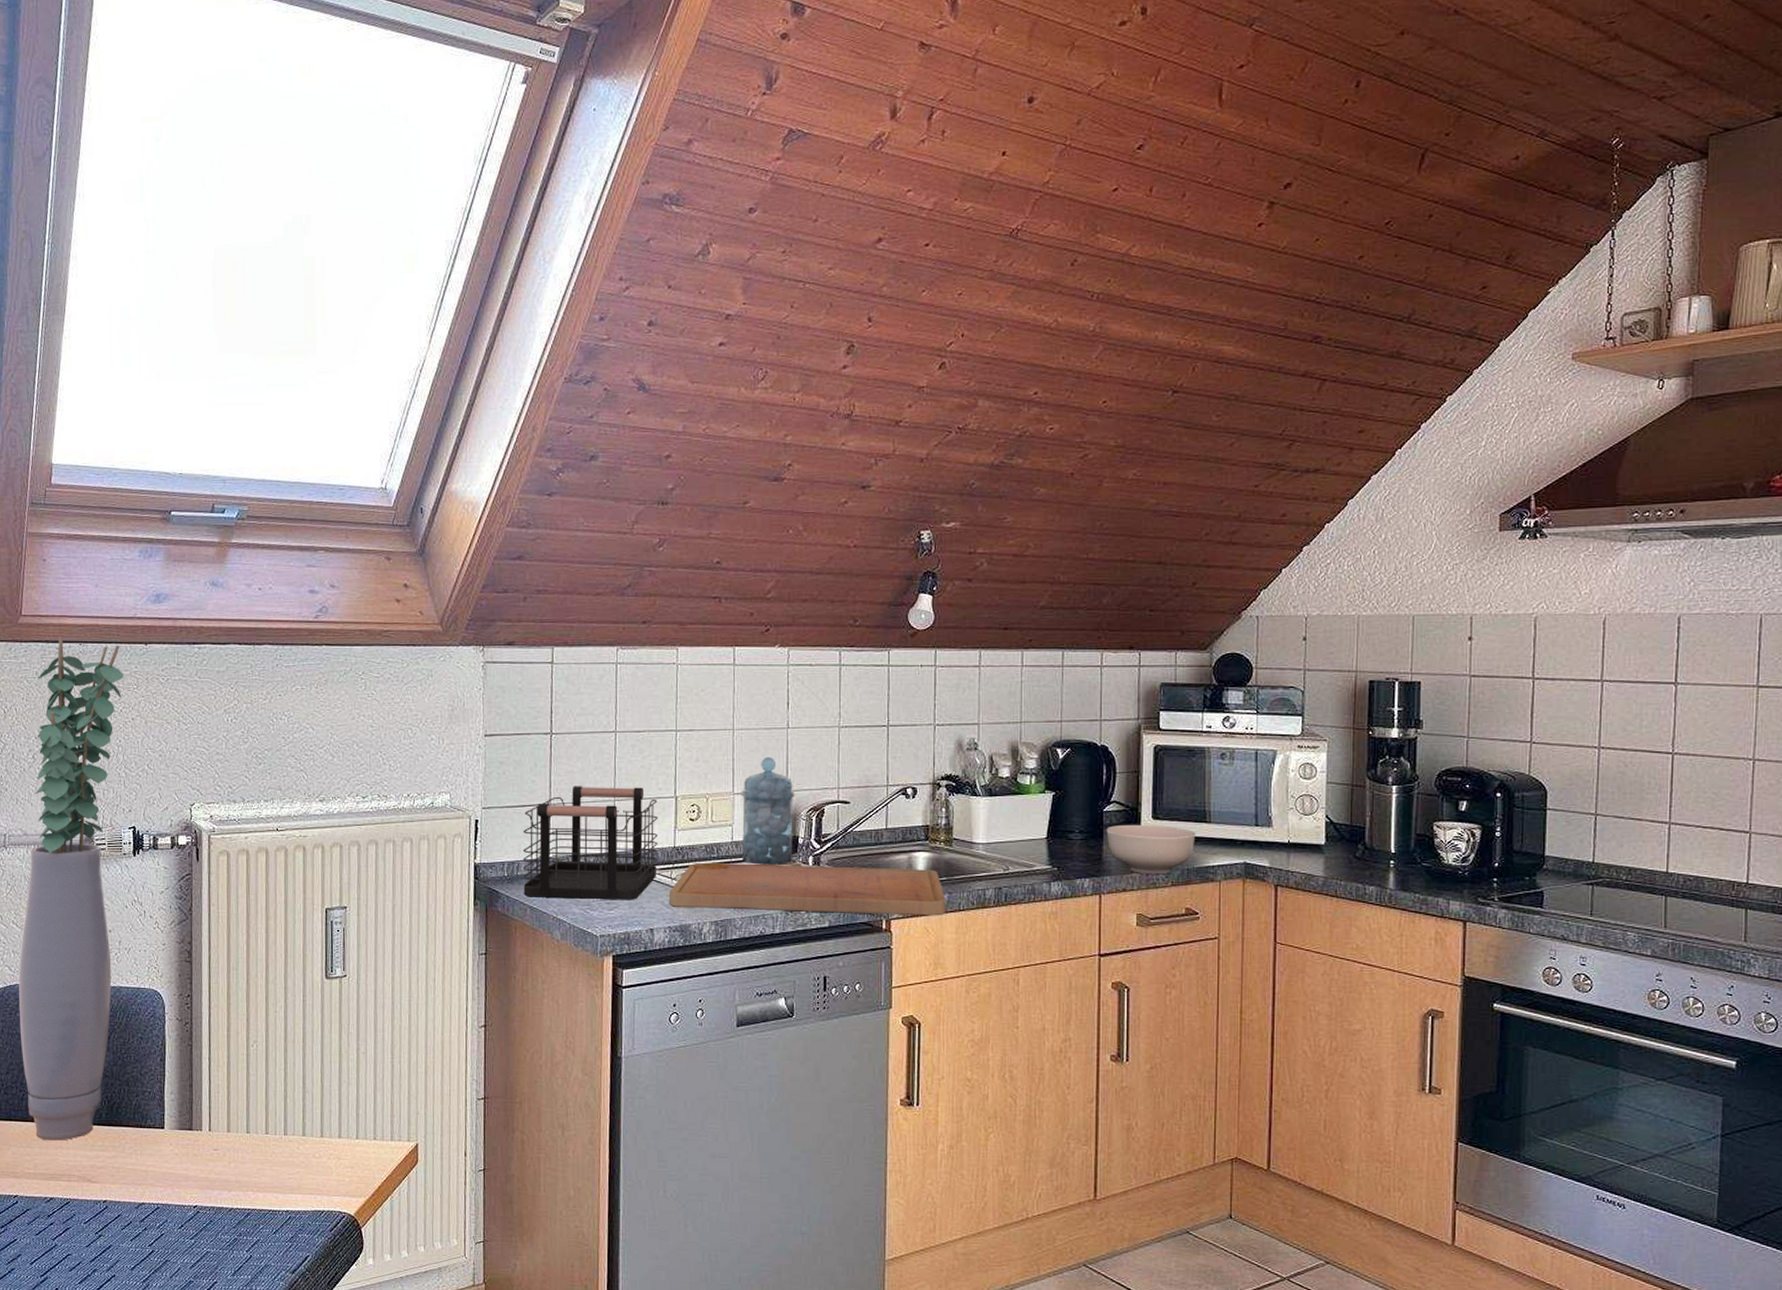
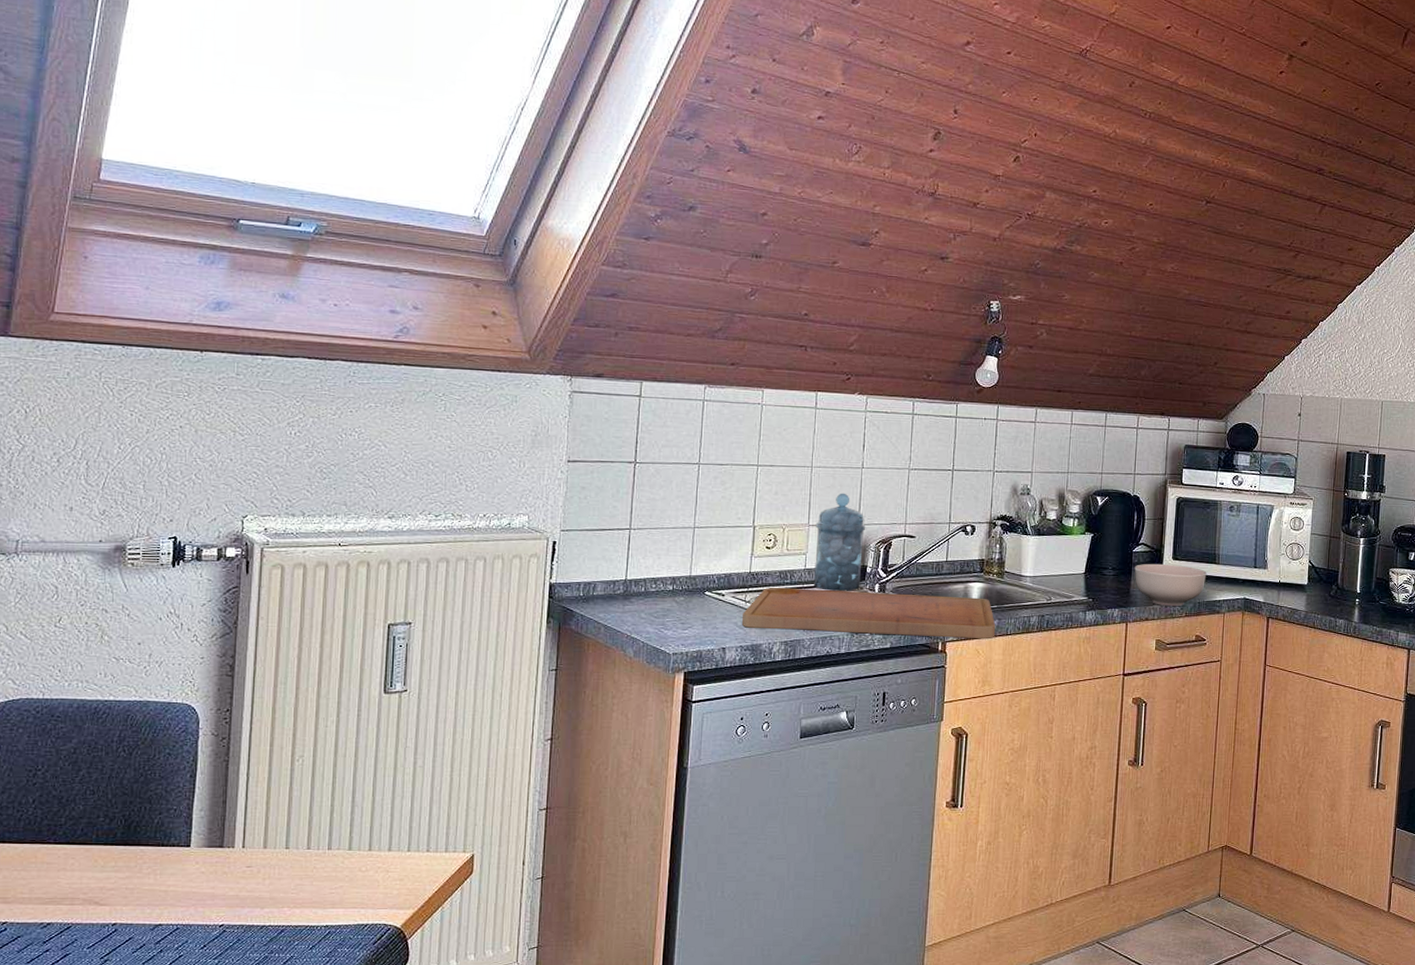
vase: present [18,635,123,1141] -> none [21,336,173,863]
dish rack: present [522,786,658,900] -> none [598,512,736,621]

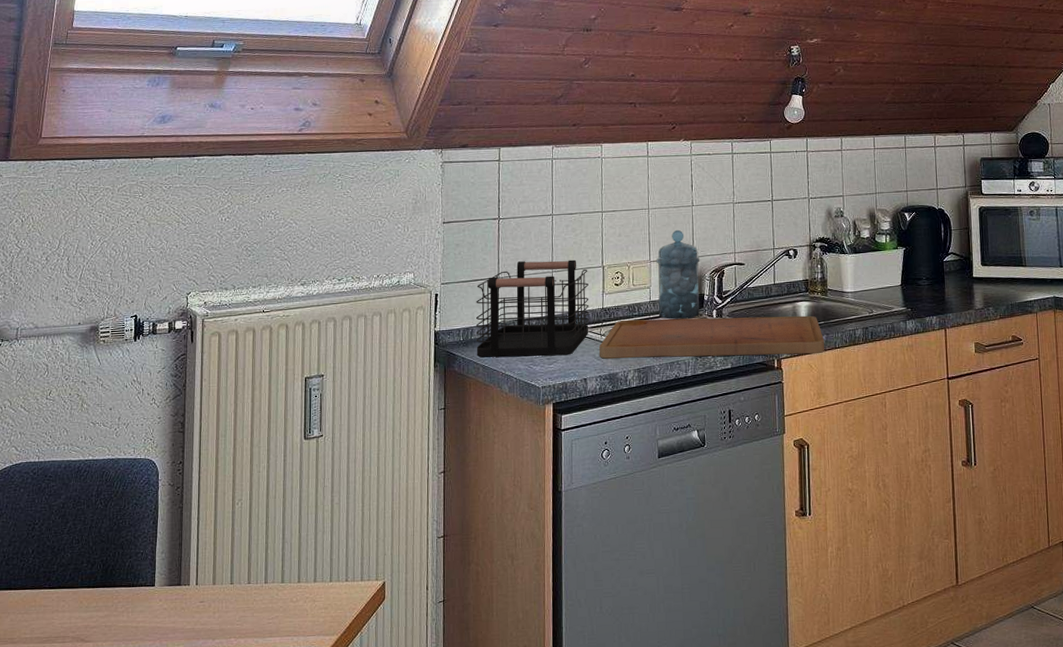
dish rack: none [598,512,736,621] -> present [476,259,590,358]
bowl: present [1134,563,1207,607] -> none [946,270,1016,310]

